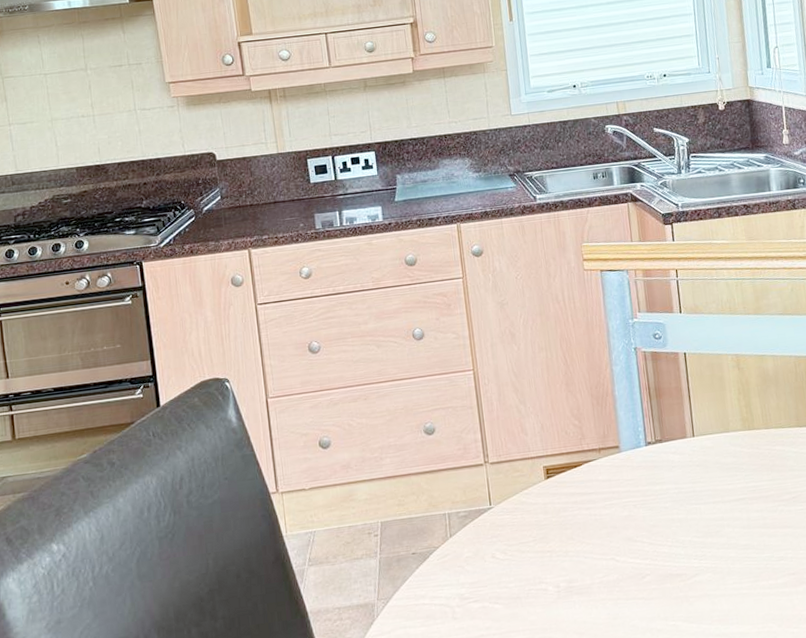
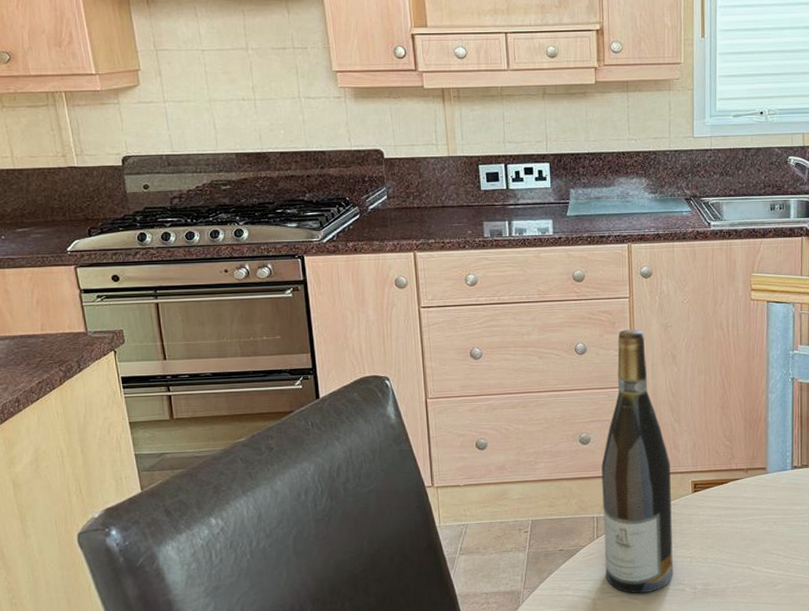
wine bottle: none [448,309,534,597] -> present [601,329,673,594]

